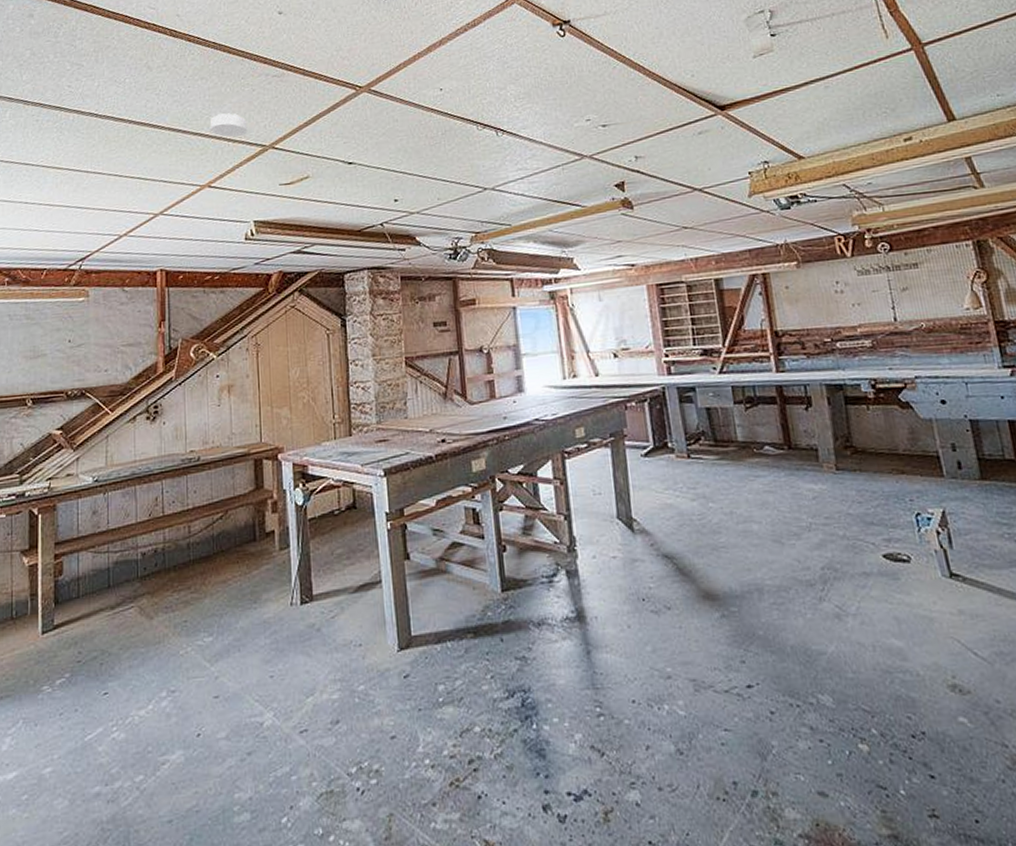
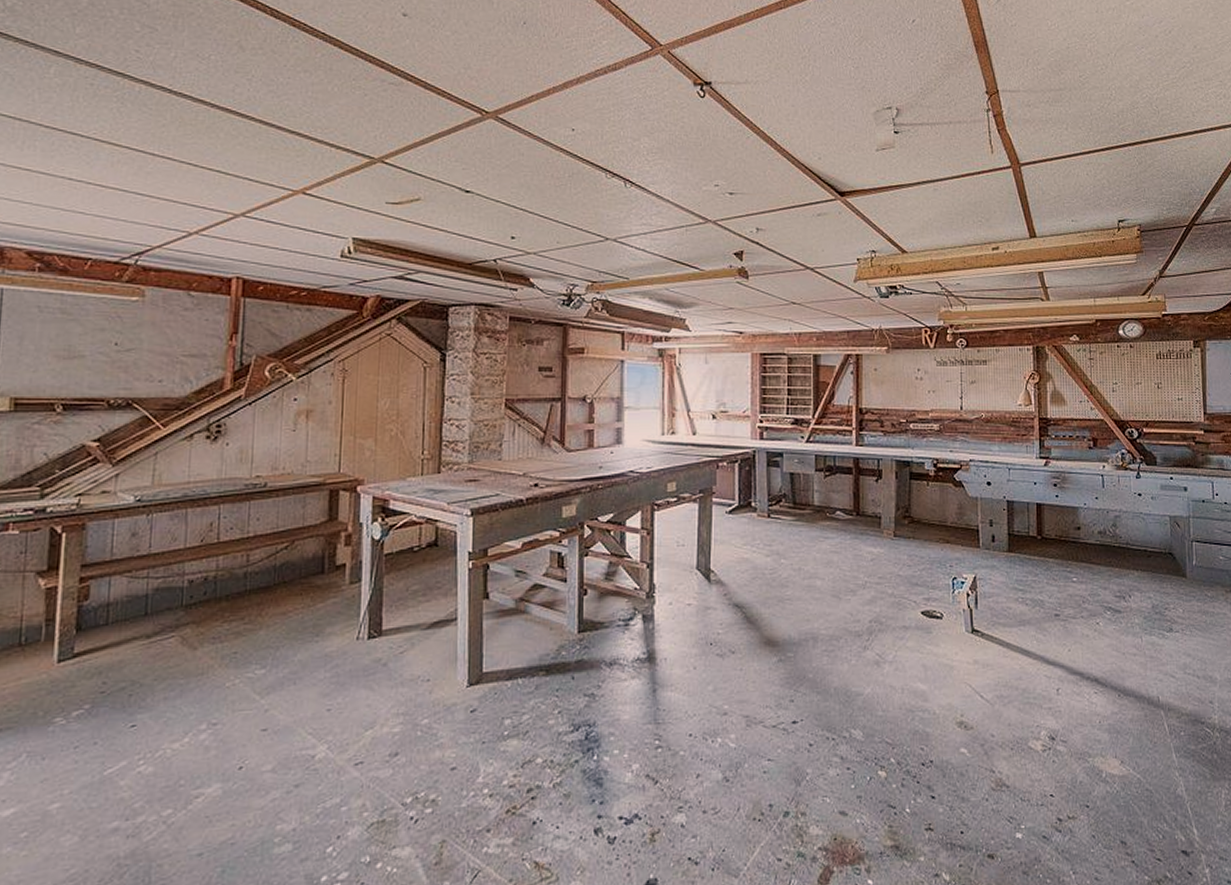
smoke detector: present [209,112,248,137] -> none [310,113,355,143]

